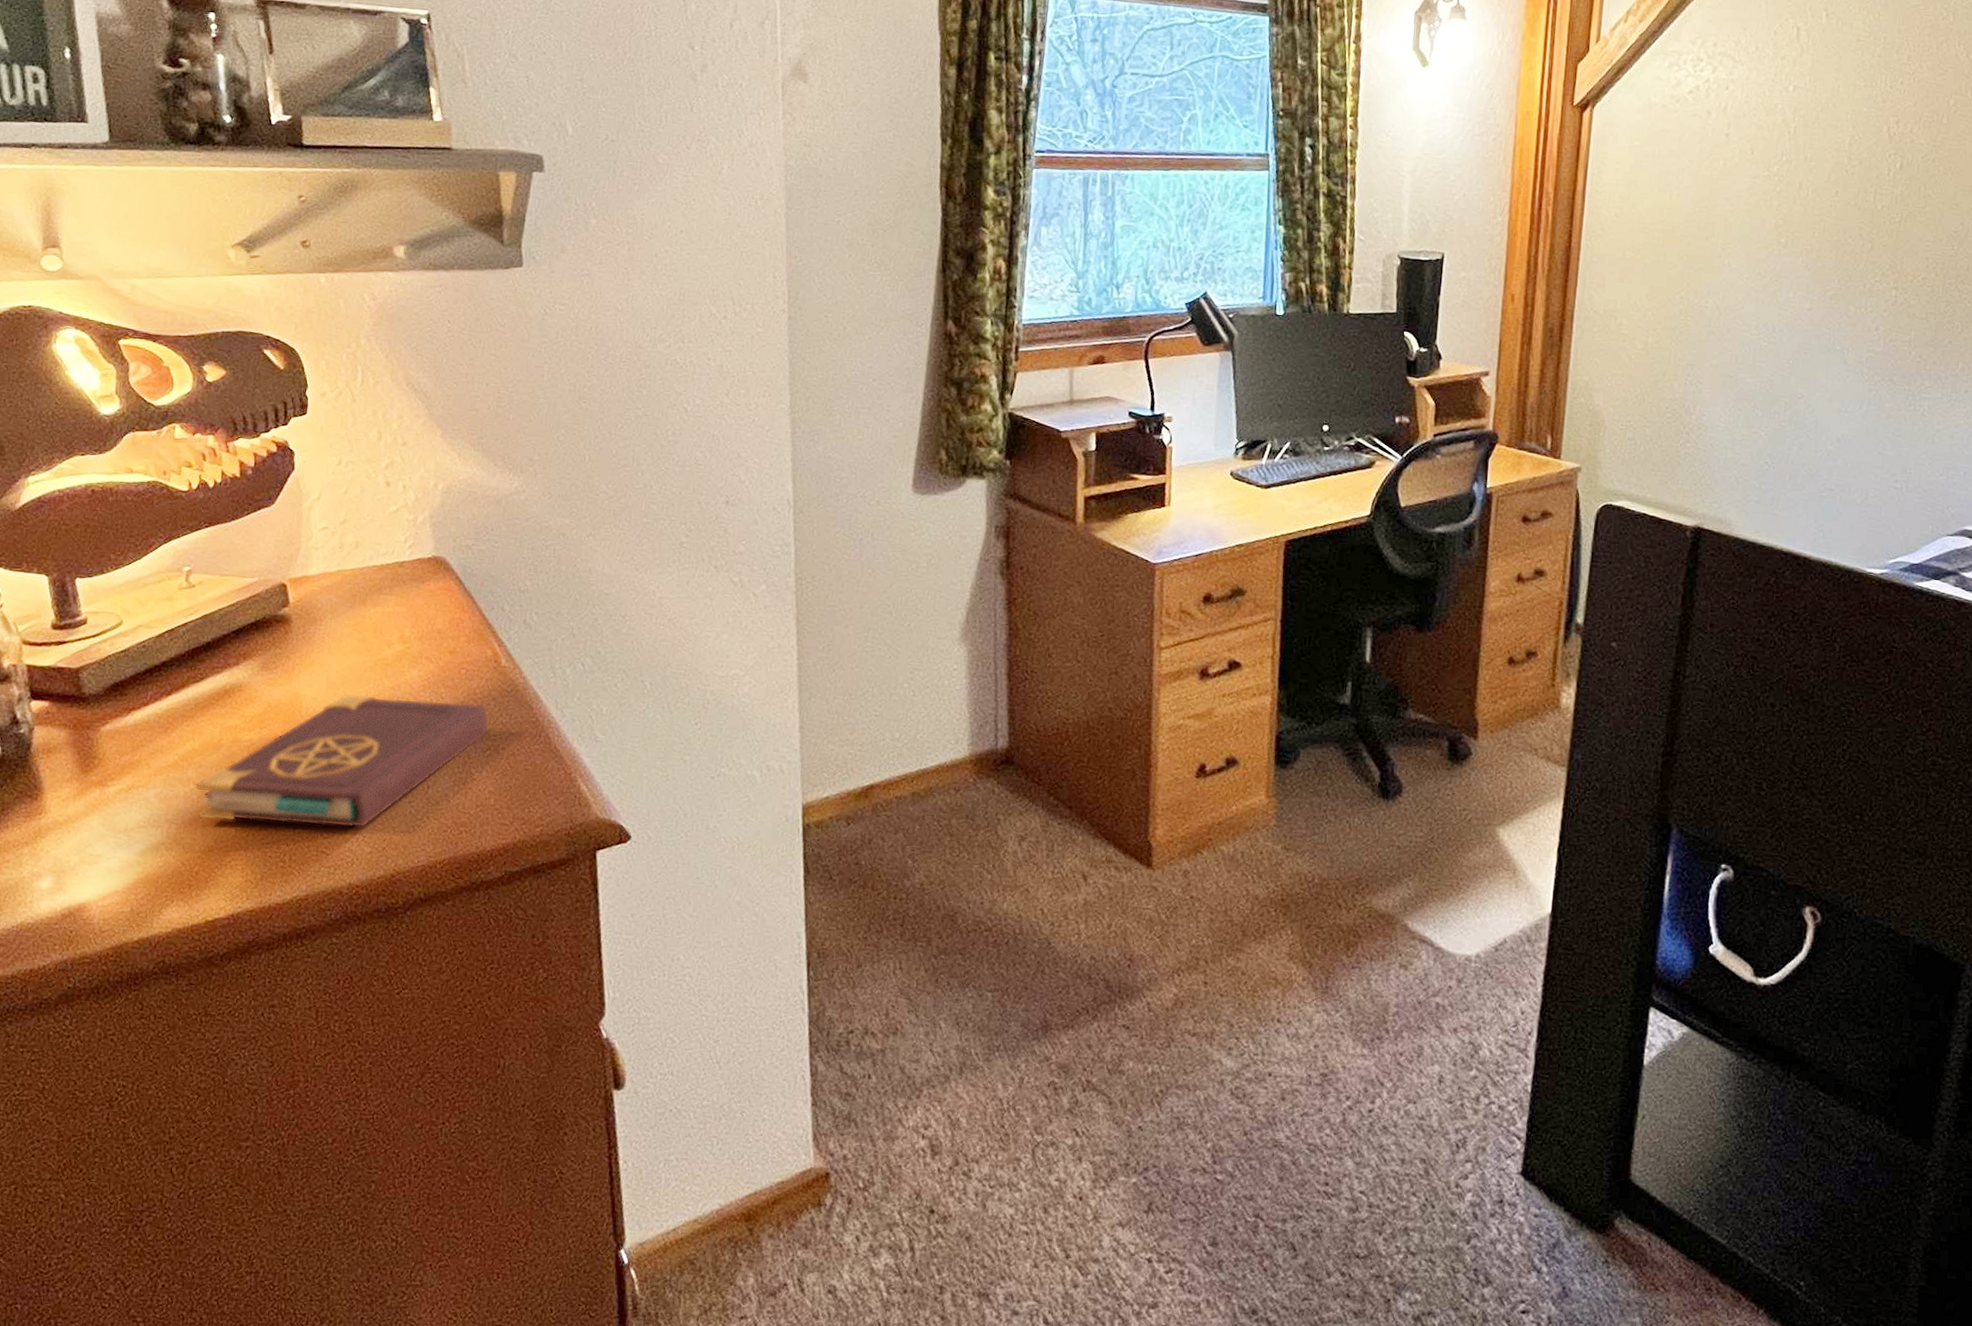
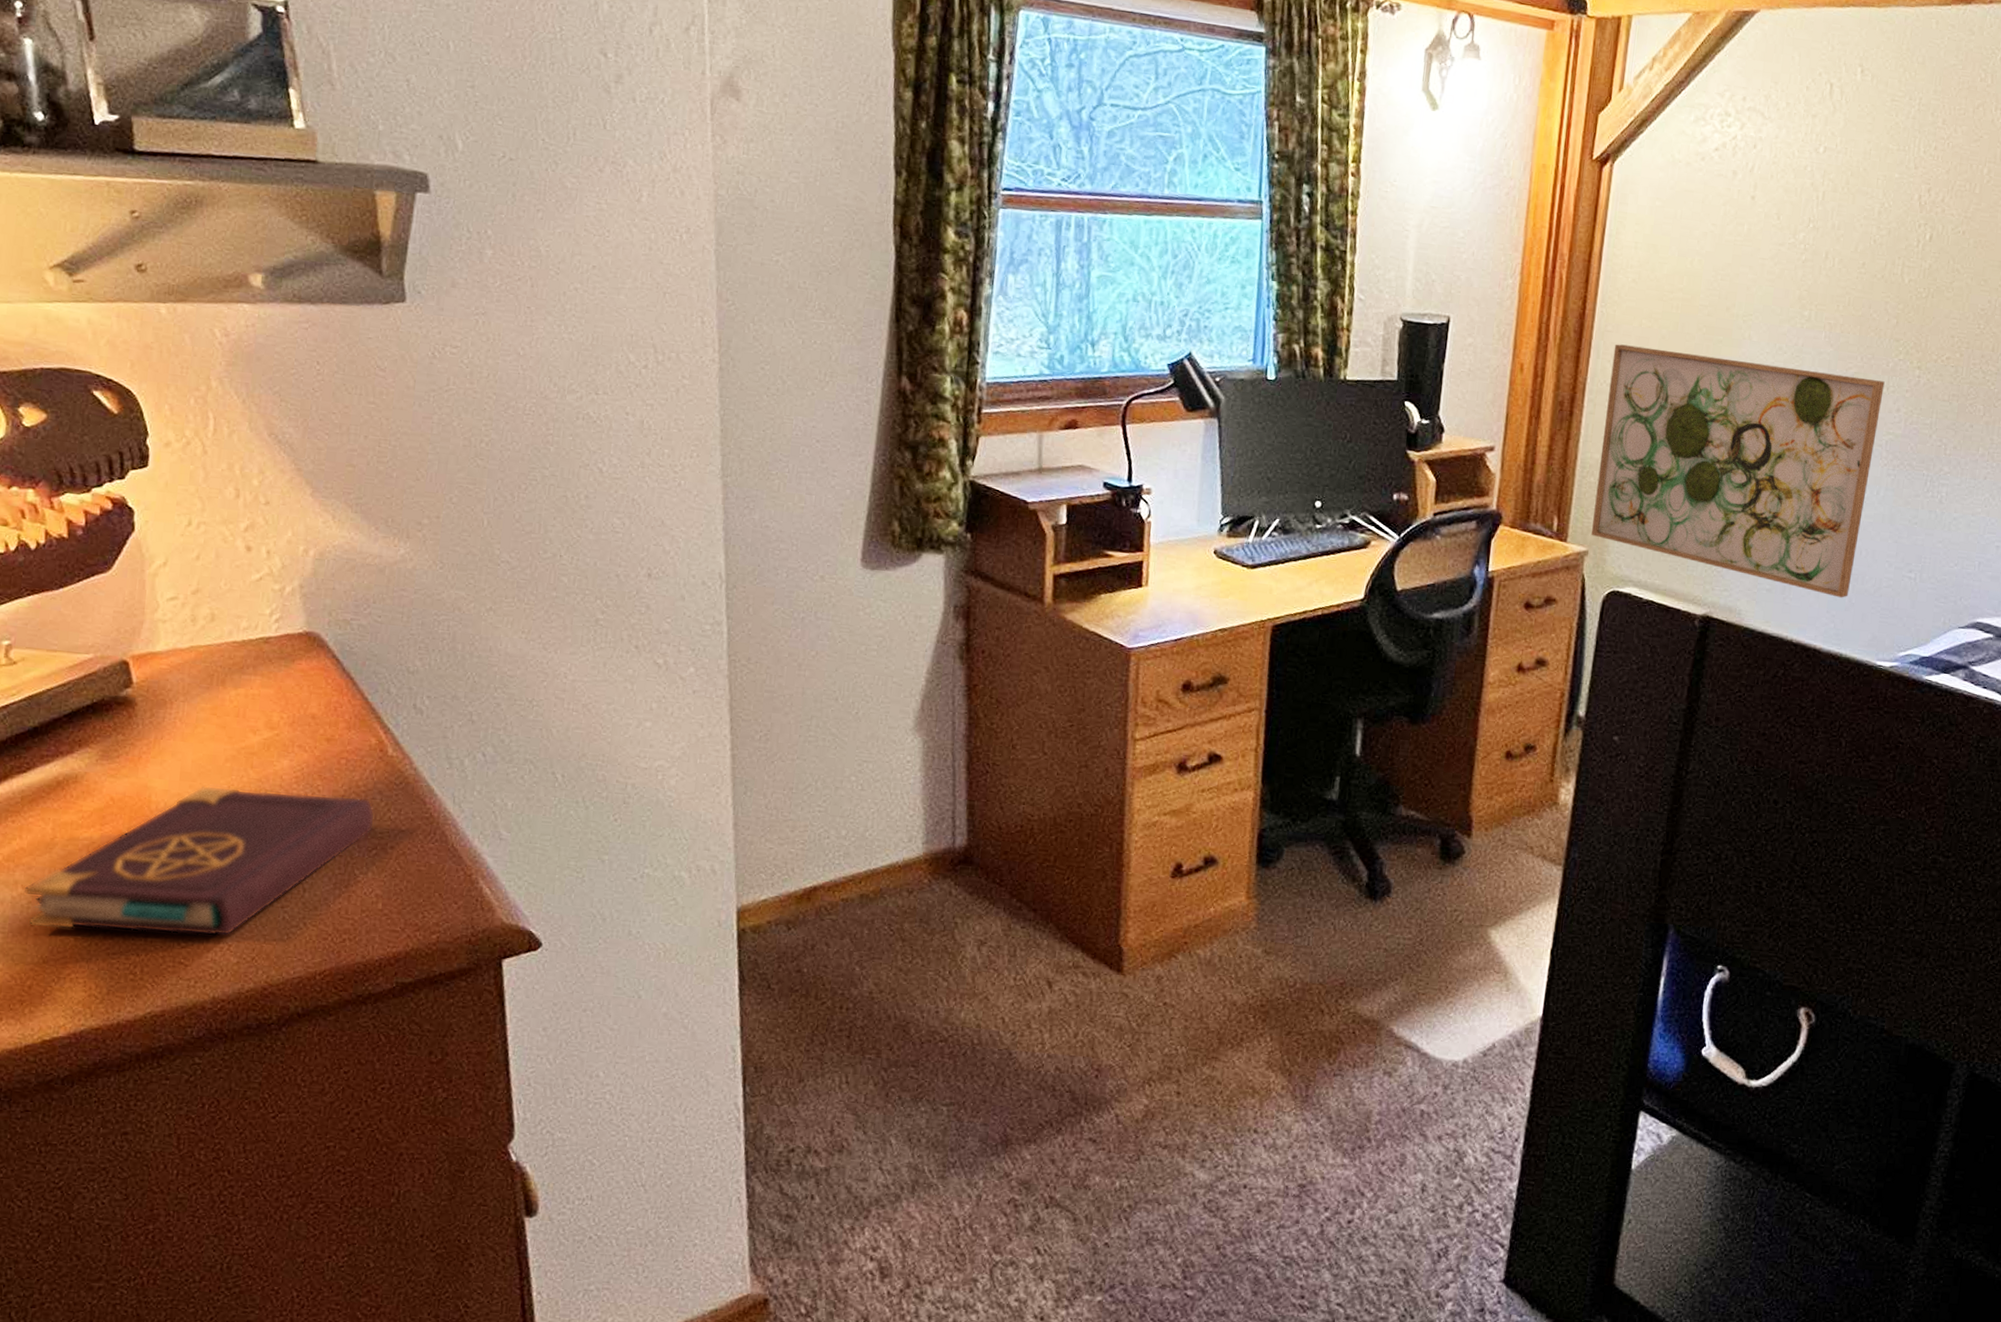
wall art: none [1584,274,1862,508] -> present [1591,344,1885,598]

